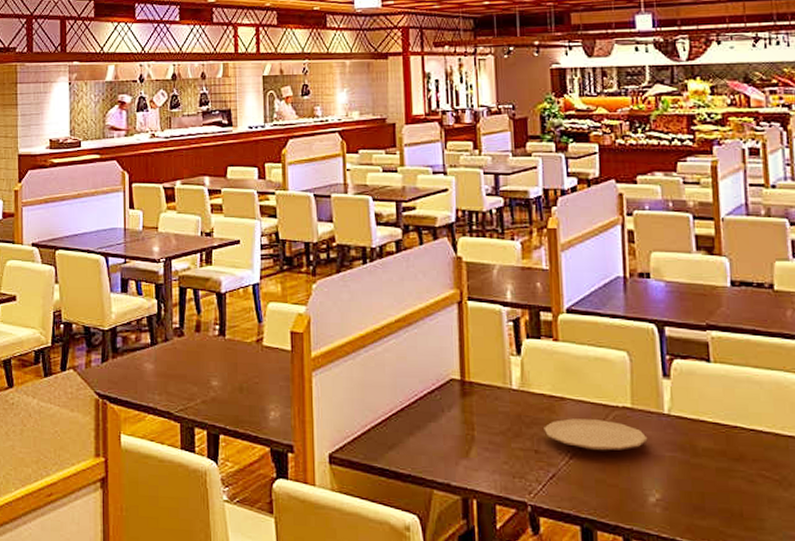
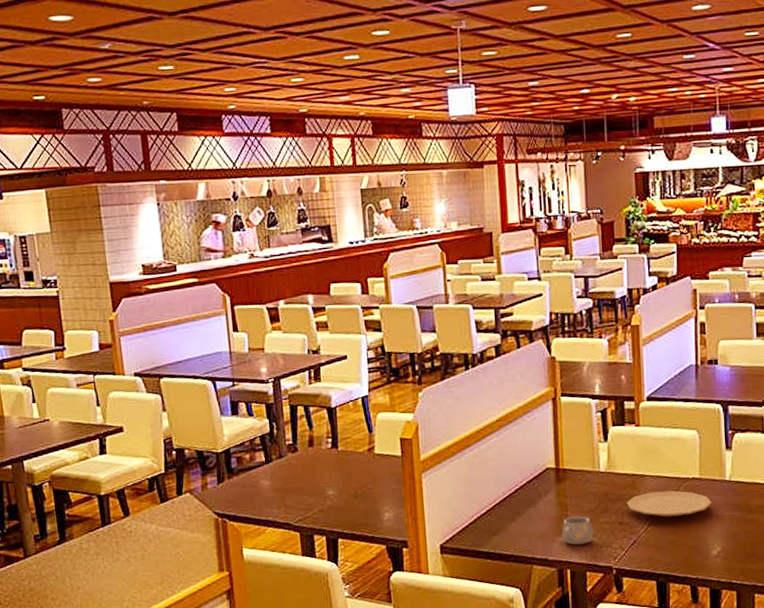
mug: none [467,437,504,472] -> present [562,516,593,545]

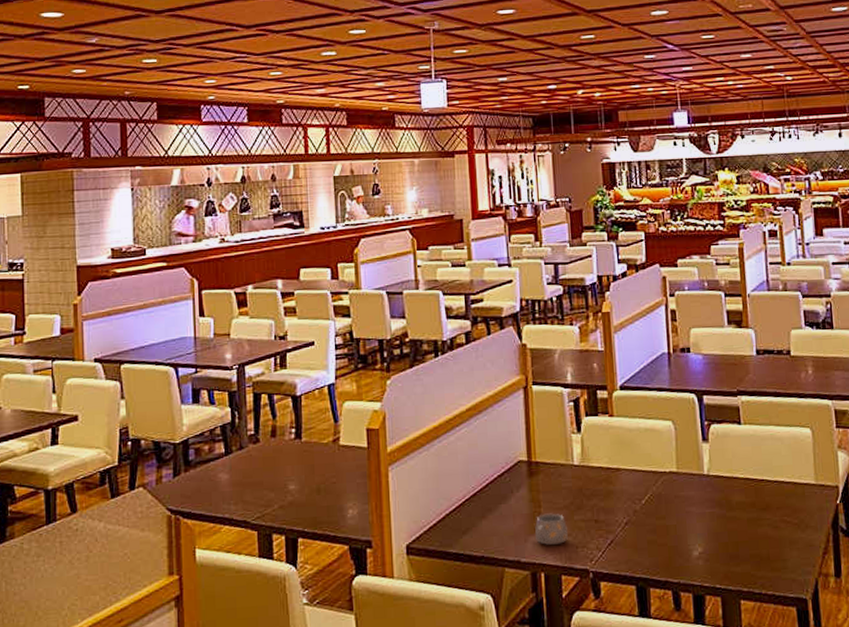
plate: present [627,490,712,517] -> none [602,485,691,515]

